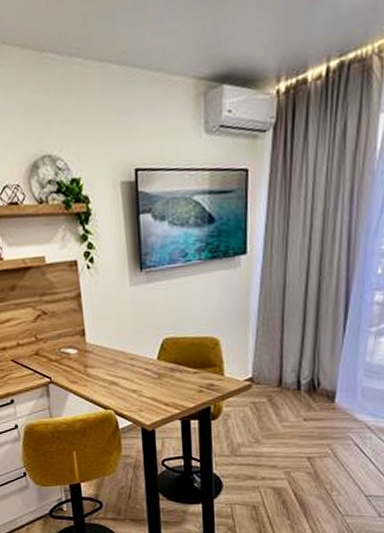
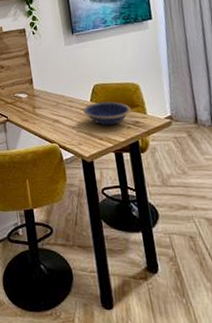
bowl: none [148,360,206,389] -> present [83,101,131,125]

